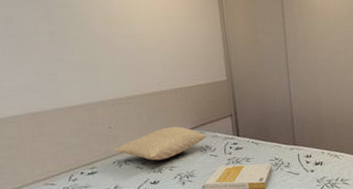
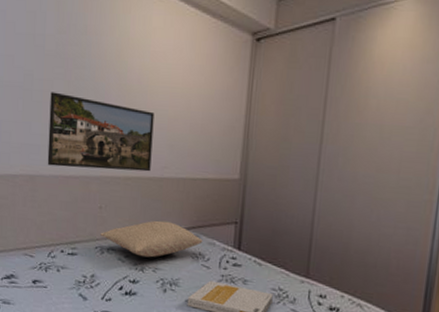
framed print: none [36,33,149,101] -> present [47,92,155,172]

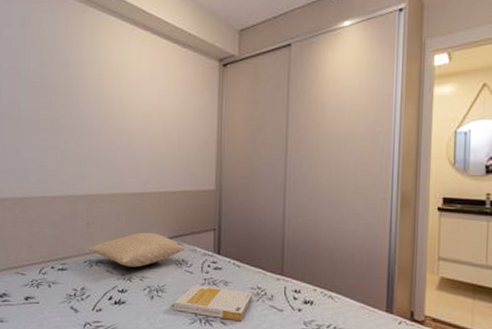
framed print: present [47,92,155,172] -> none [35,120,135,188]

